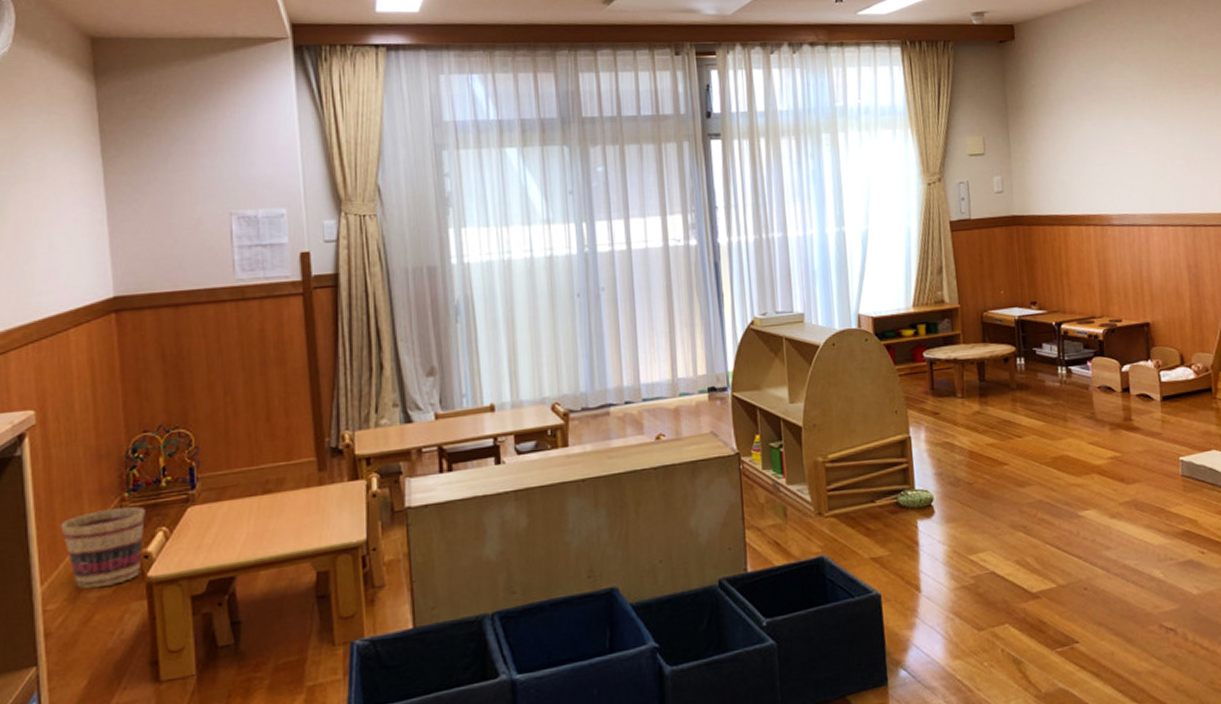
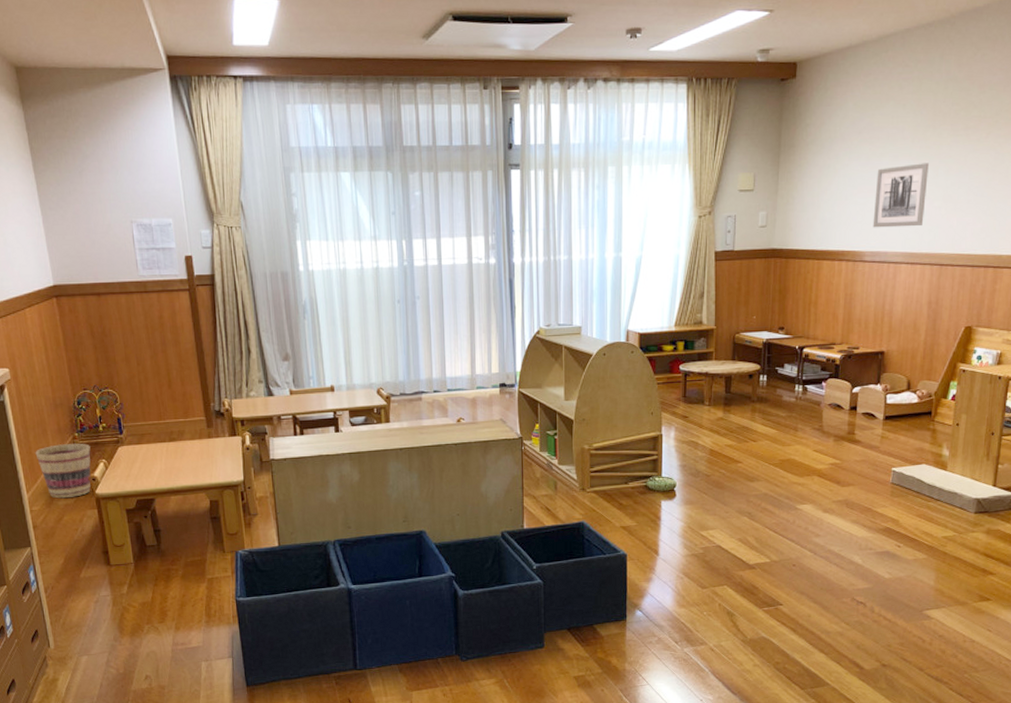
wall art: none [1112,121,1168,190] -> present [872,163,929,228]

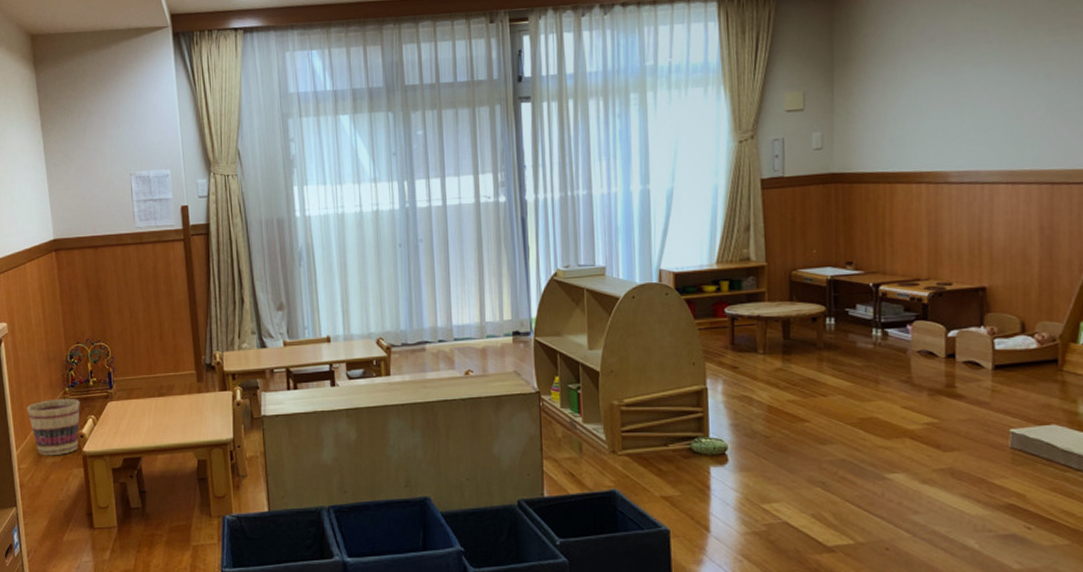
wall art: present [872,163,929,228] -> none [957,68,1025,145]

